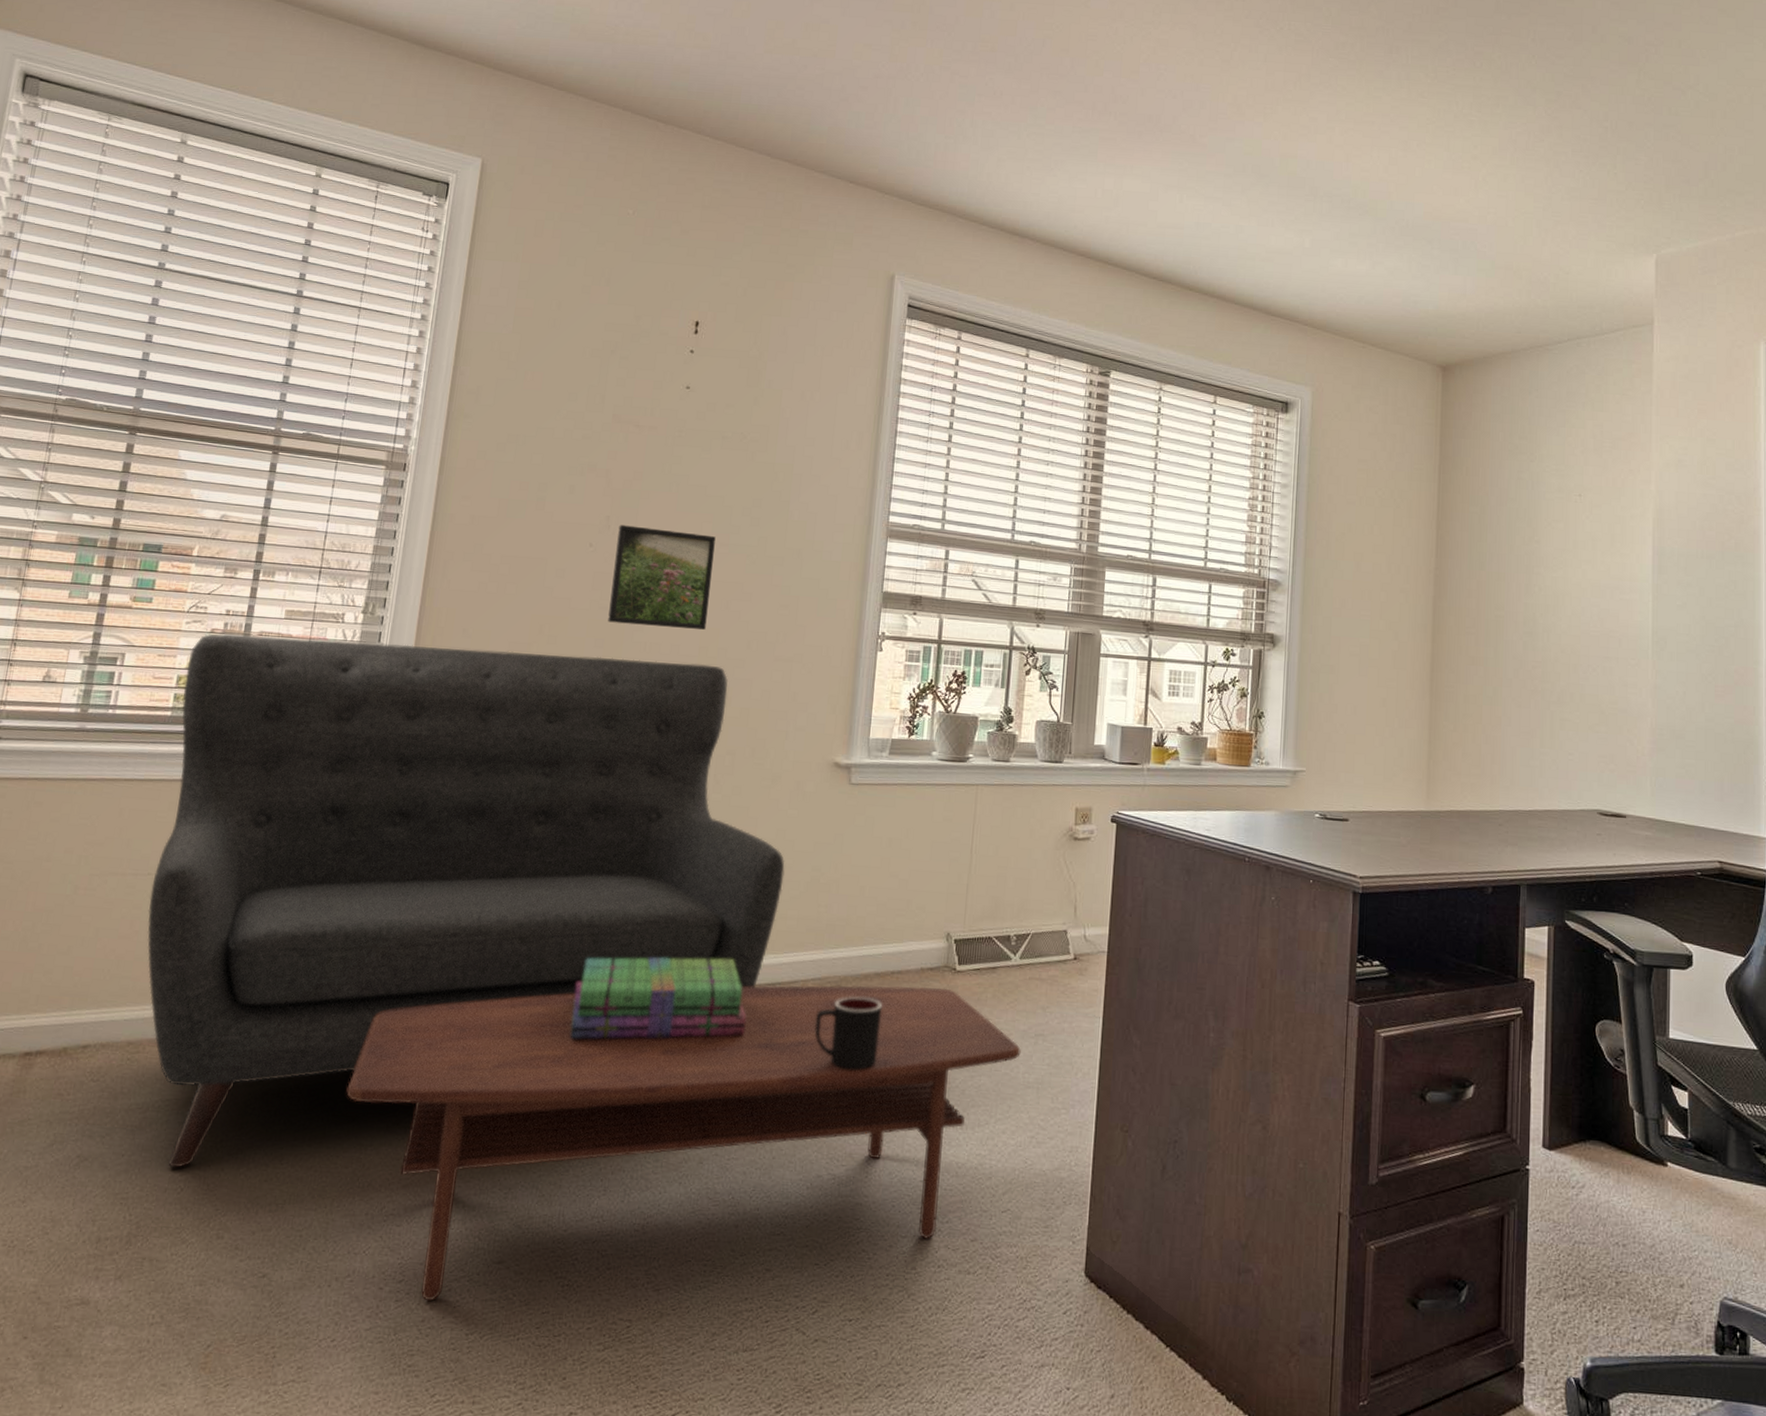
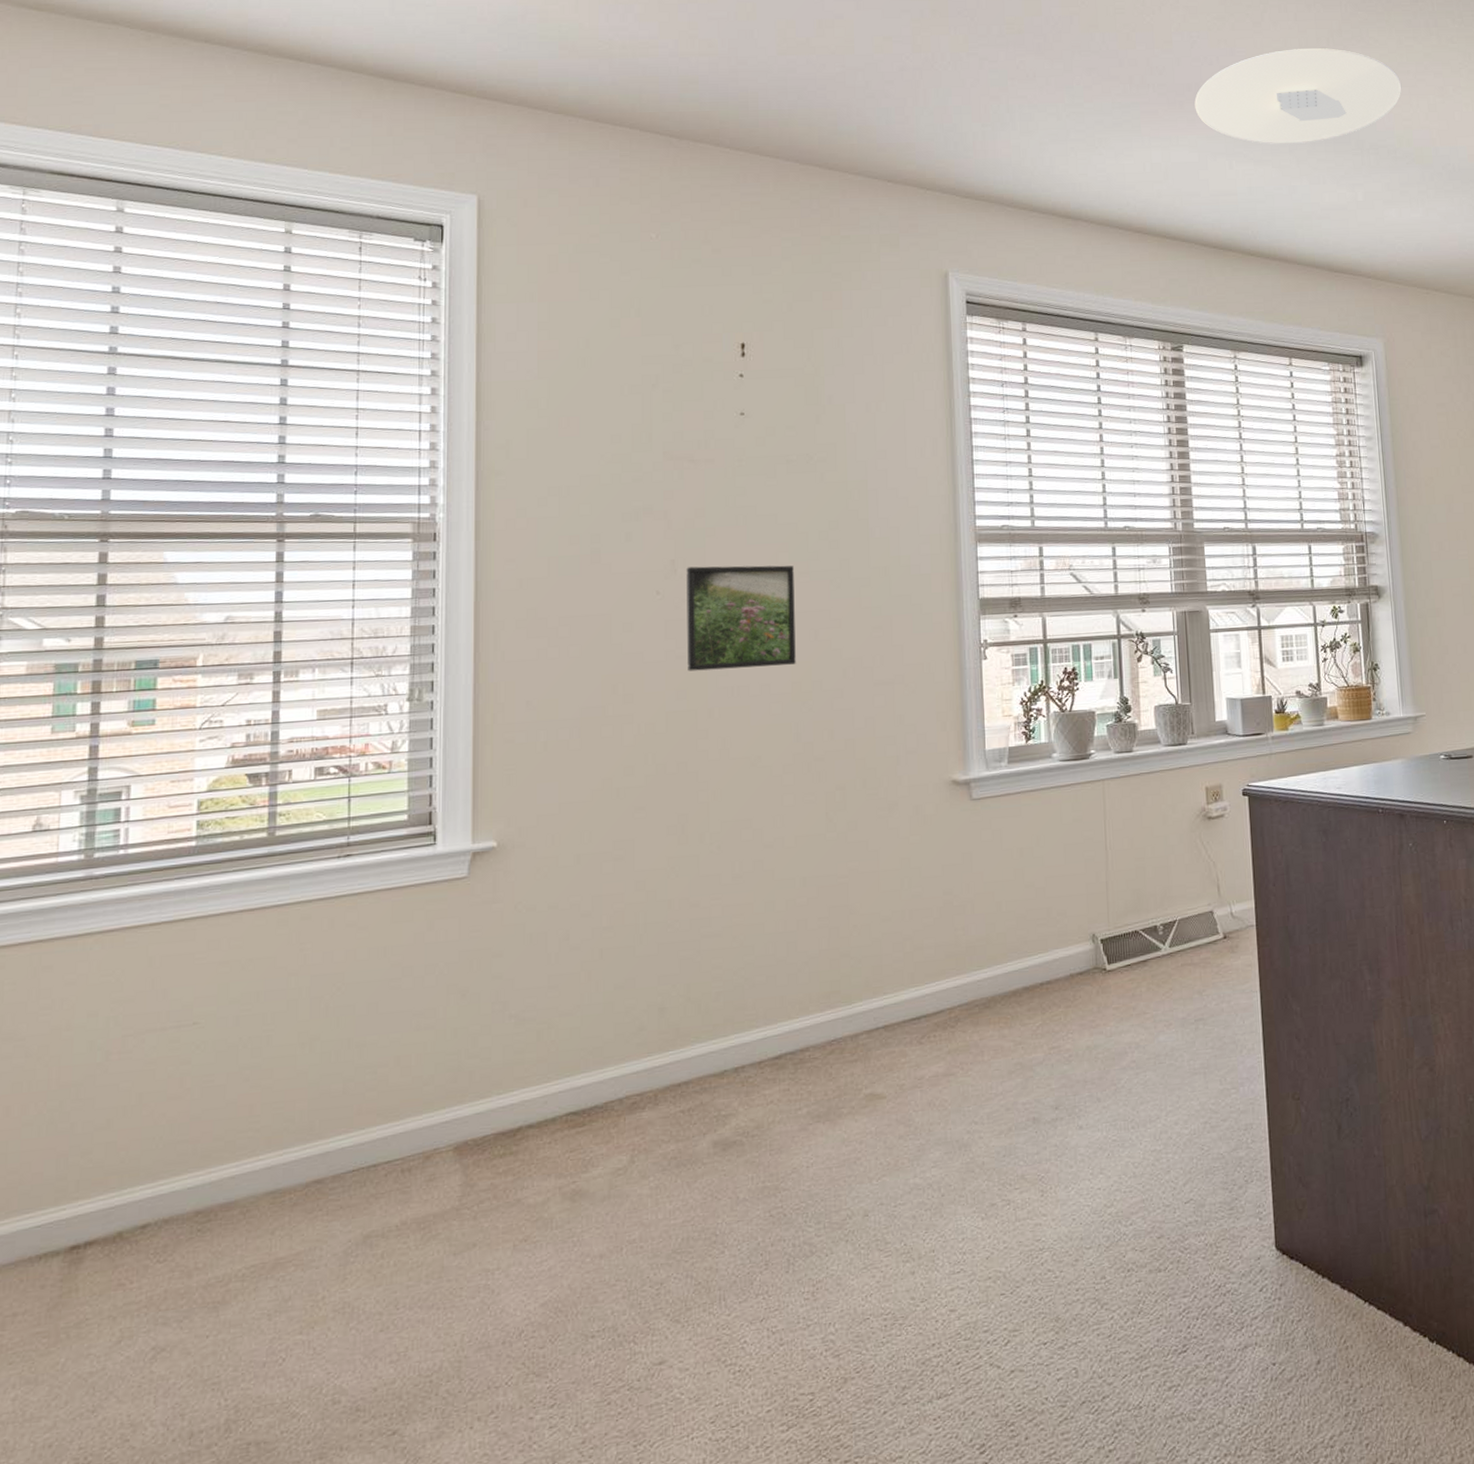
sofa: present [147,633,785,1168] -> none [199,700,915,1339]
coffee table: present [346,985,1021,1302] -> none [462,990,1183,1421]
stack of books: present [570,957,747,1039] -> none [705,999,895,1114]
mug: present [814,996,883,1071] -> none [968,1014,1037,1092]
ceiling light: none [1153,89,1365,185] -> present [1194,48,1402,144]

